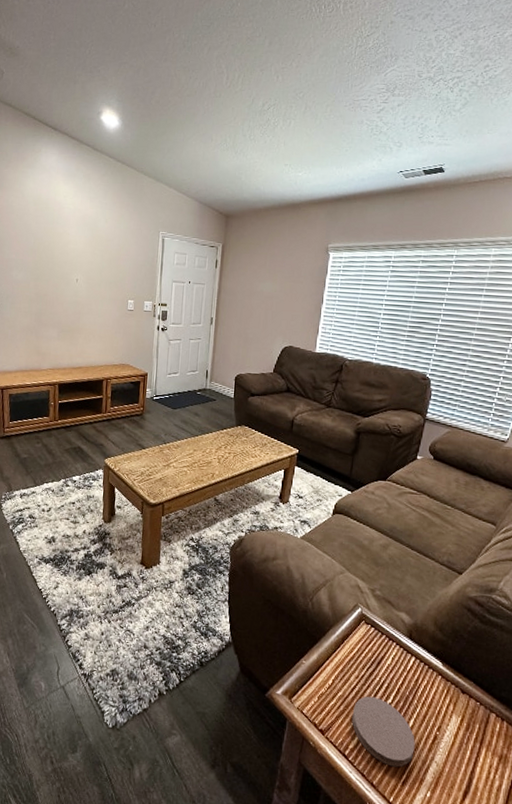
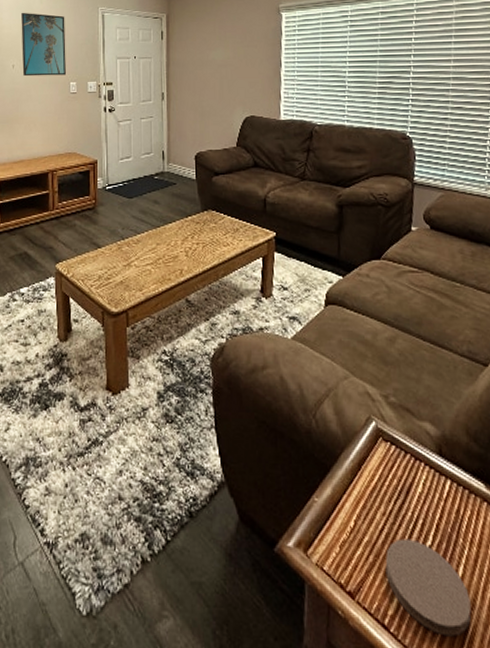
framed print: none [85,229,128,293] -> present [21,12,66,77]

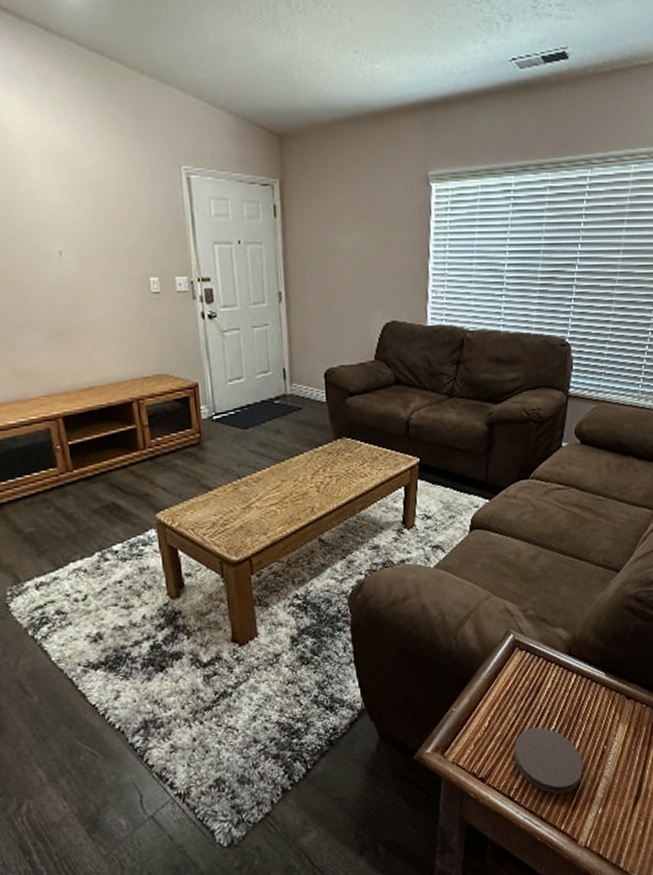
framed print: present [21,12,66,77] -> none [61,168,142,269]

